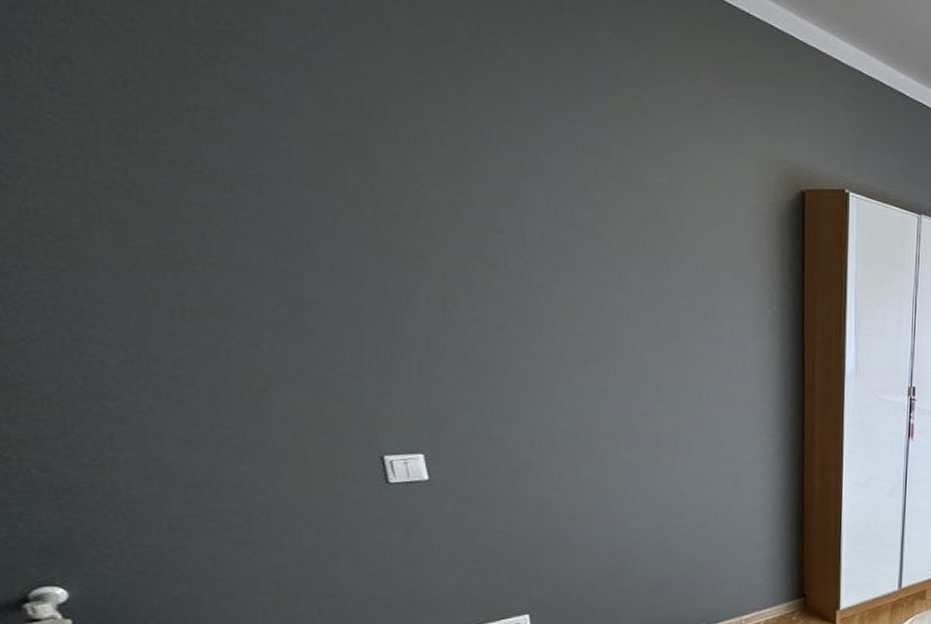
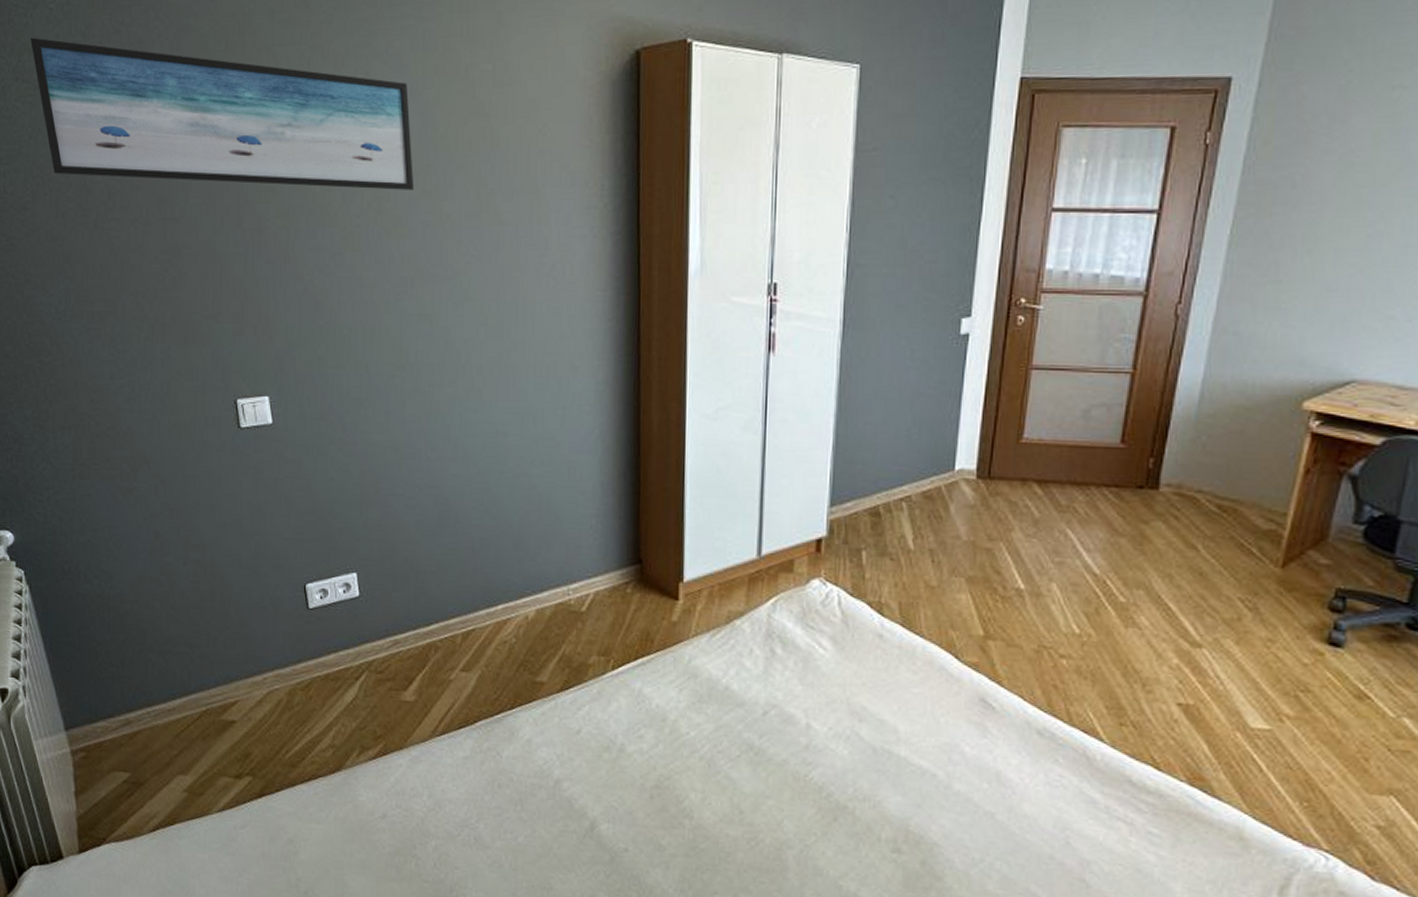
wall art: none [72,46,588,278] -> present [31,37,415,190]

